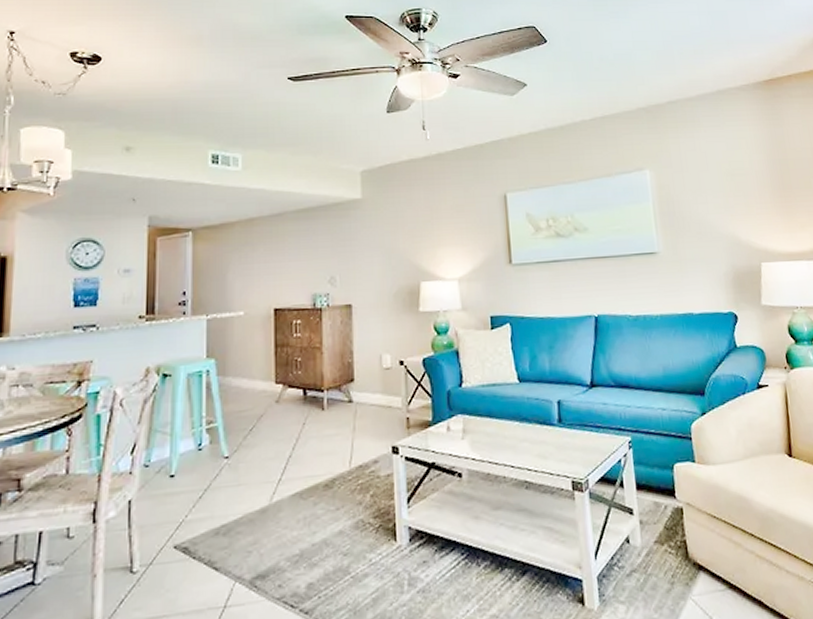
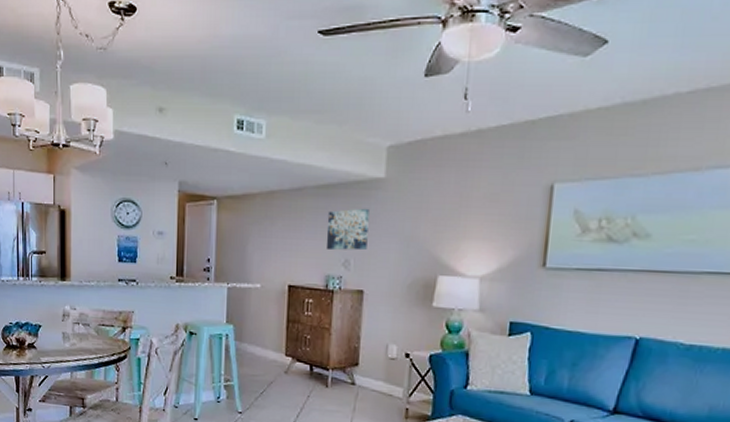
wall art: none [309,227,351,270] -> present [326,208,370,251]

